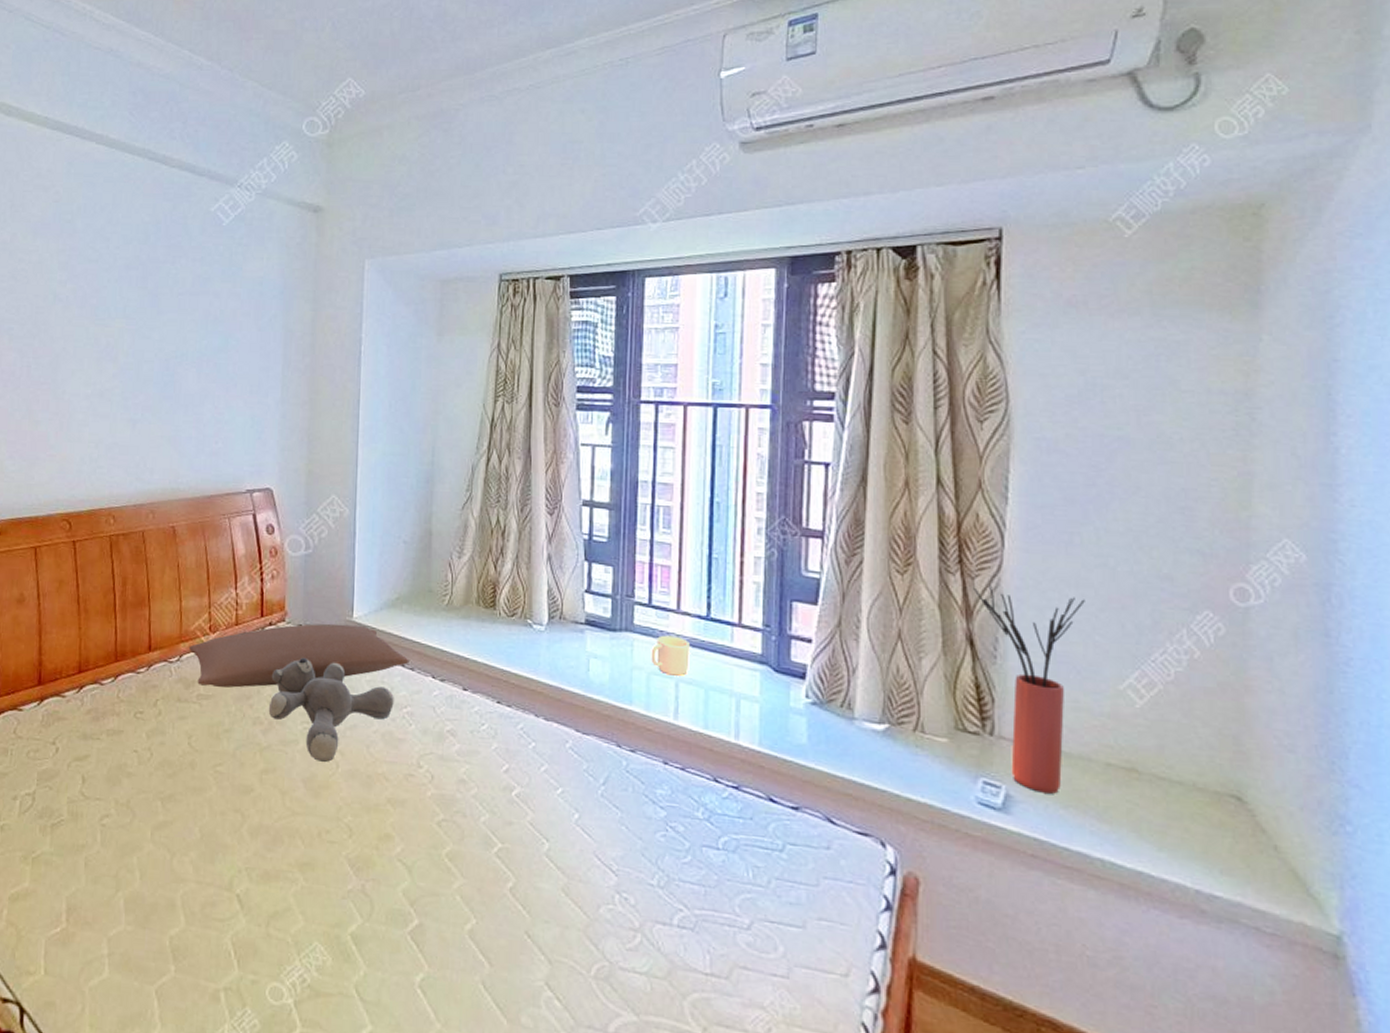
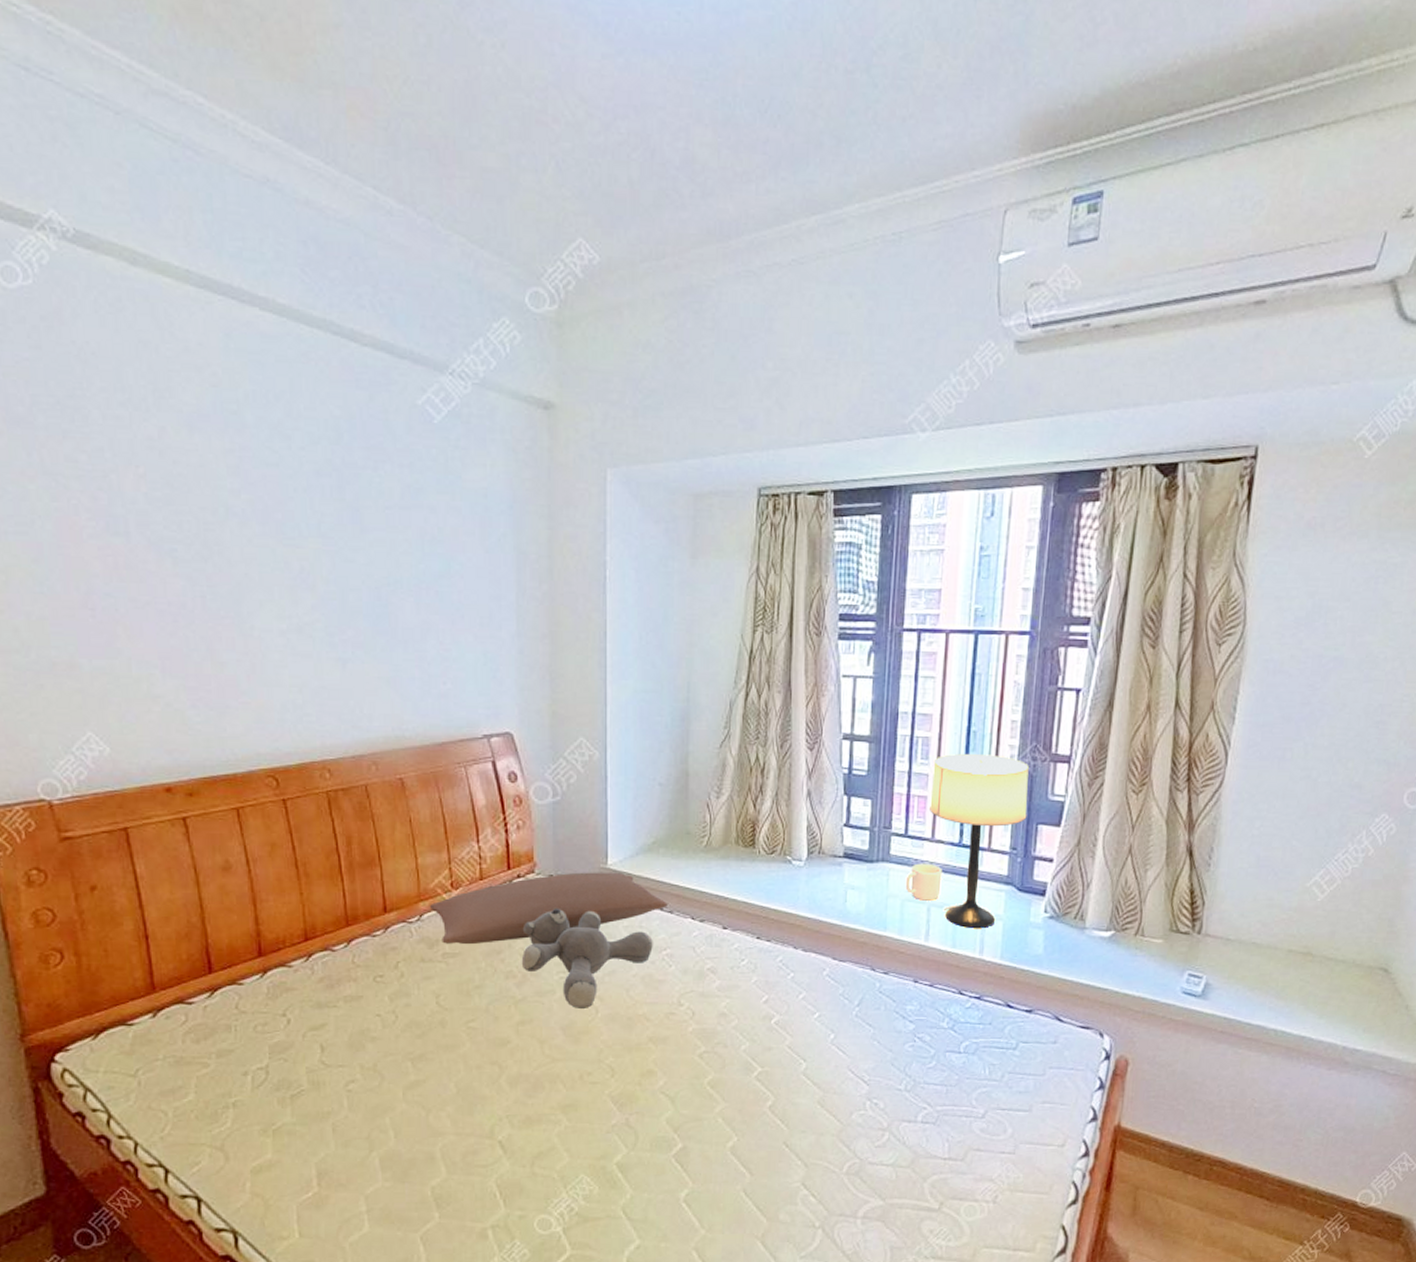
table lamp: none [674,524,780,710] -> present [930,754,1029,928]
vase: present [973,585,1085,794] -> none [1197,800,1289,979]

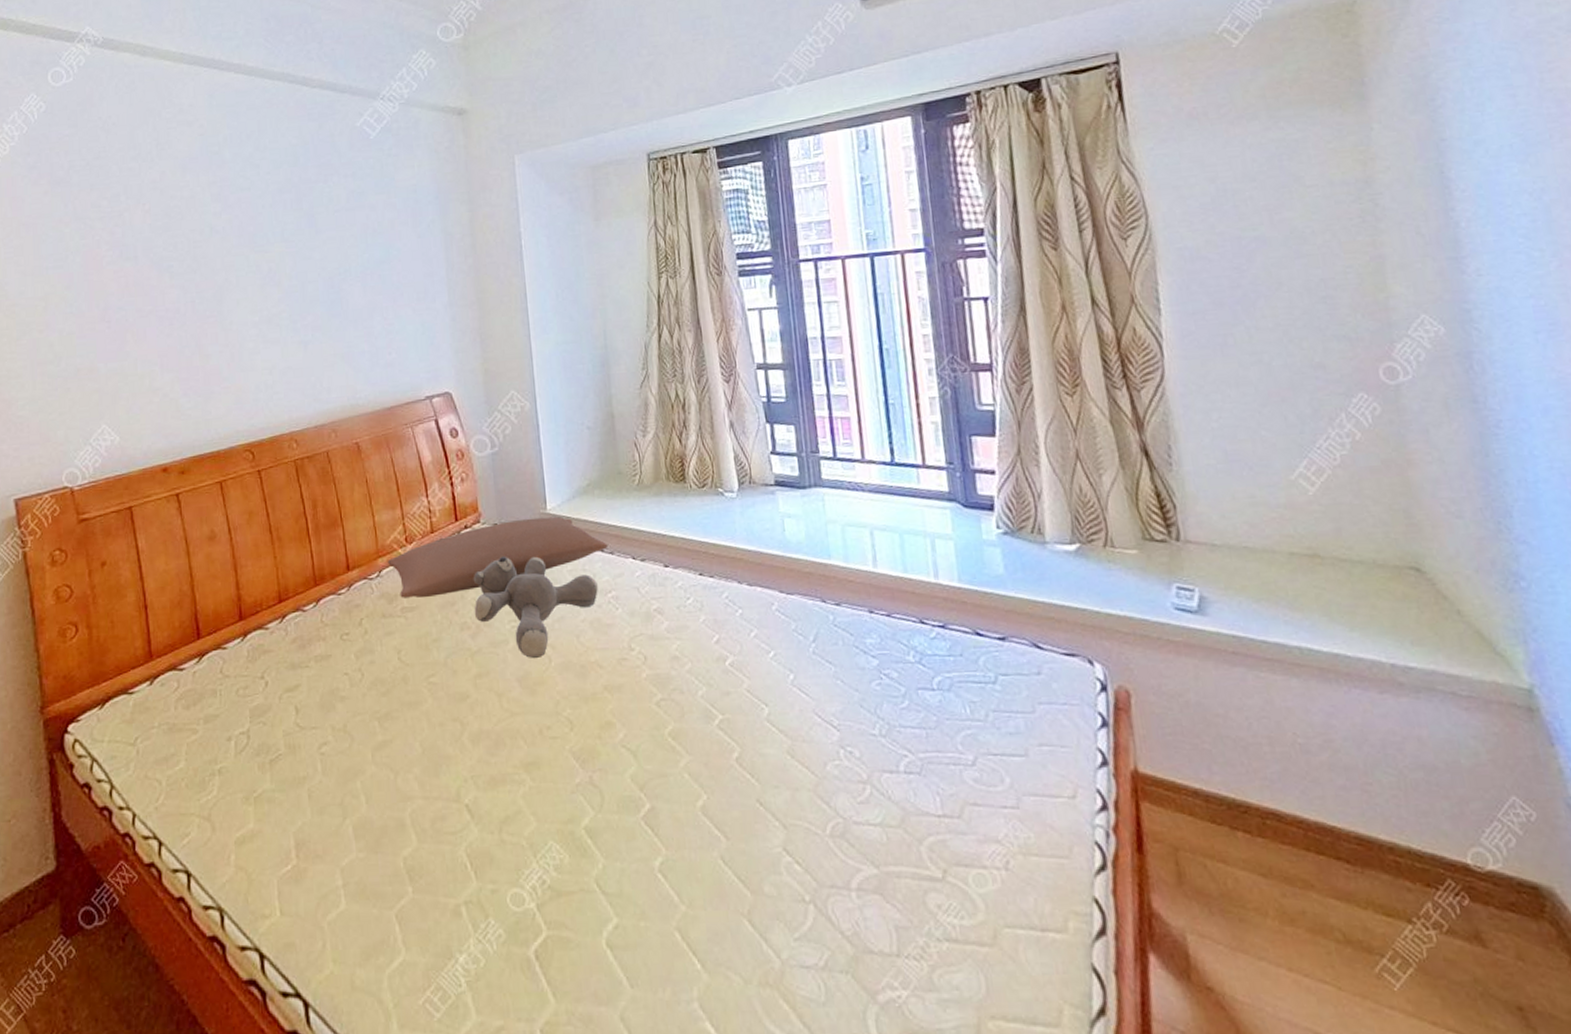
mug: present [905,863,942,901] -> none [842,485,881,525]
table lamp: present [930,754,1029,928] -> none [850,370,958,550]

